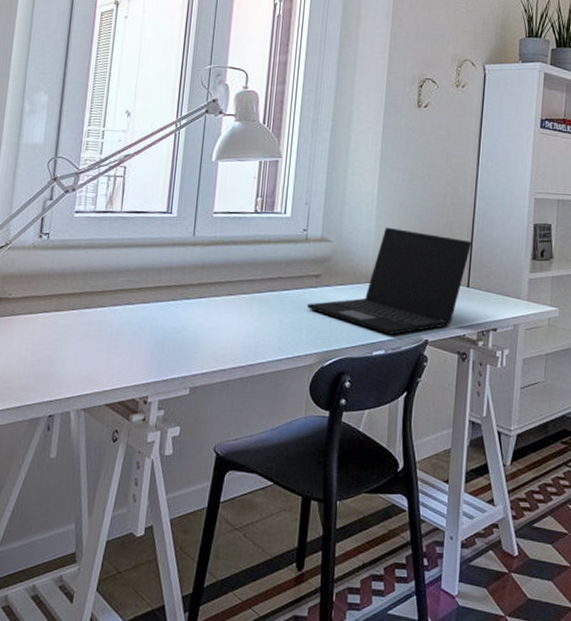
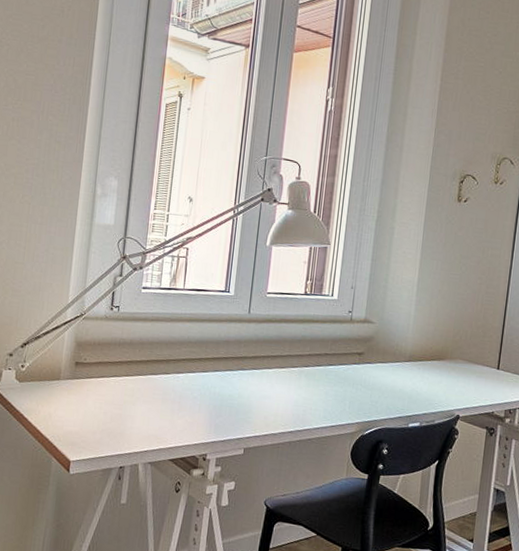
laptop: present [306,227,472,335] -> none [350,311,504,410]

